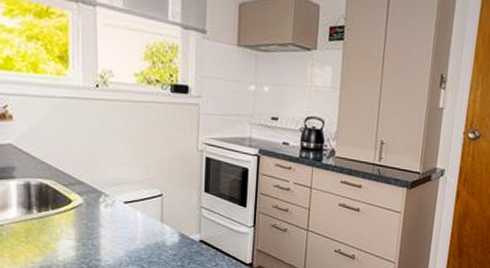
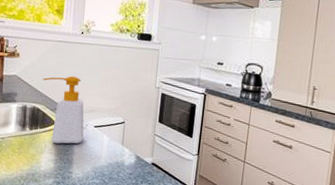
soap bottle: none [49,141,111,227] -> present [43,75,84,144]

